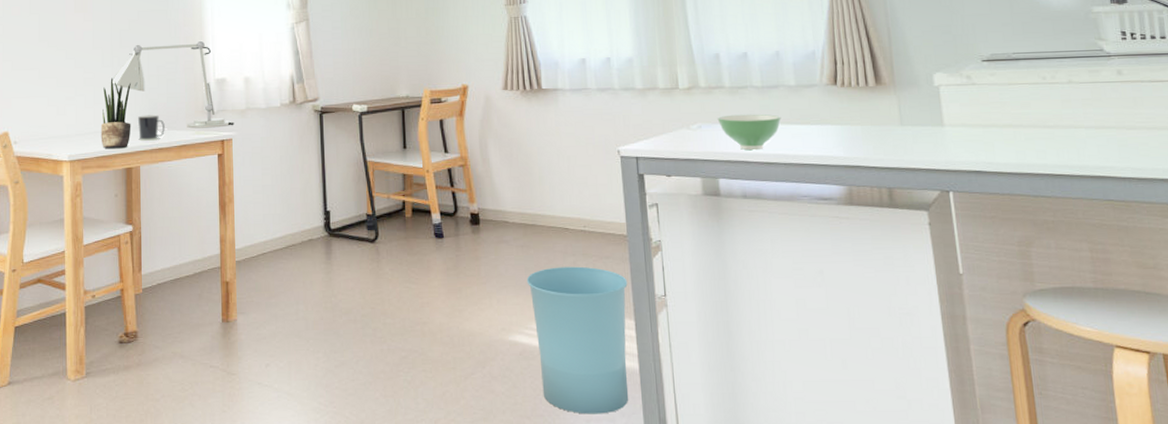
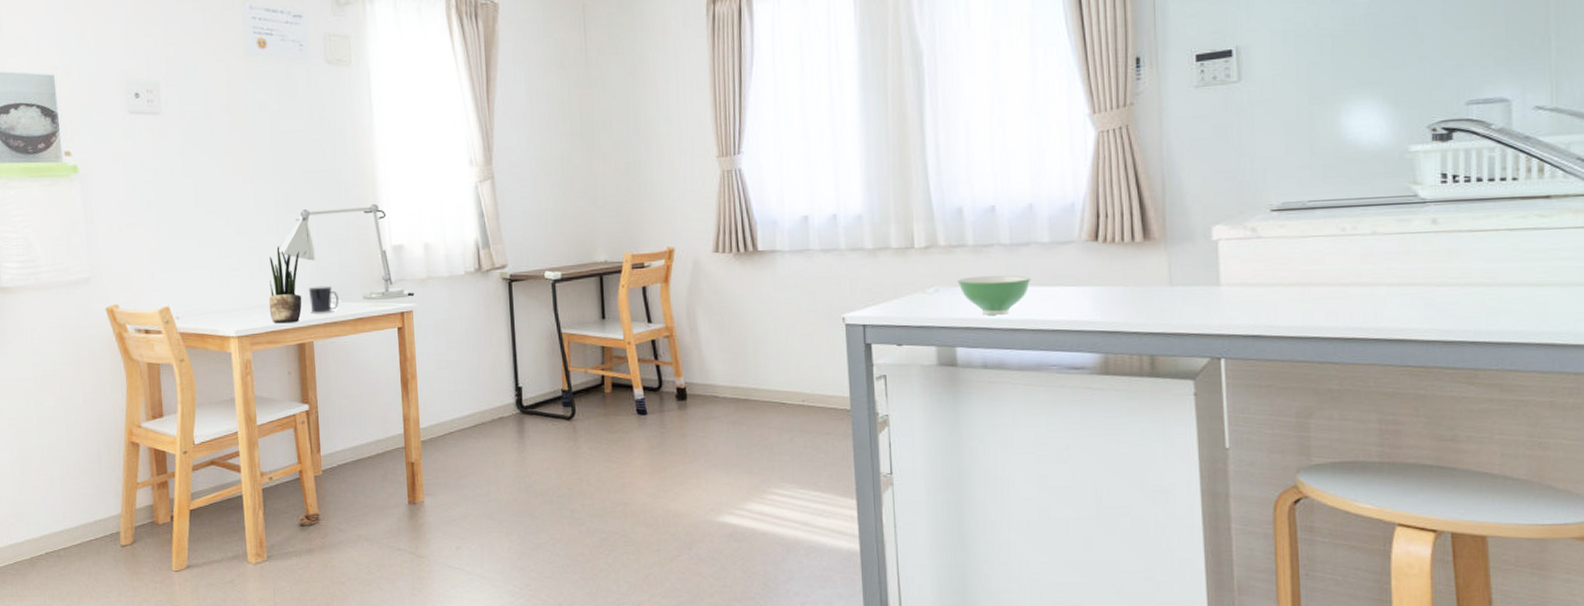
waste bin: present [526,266,629,414] -> none [738,443,850,597]

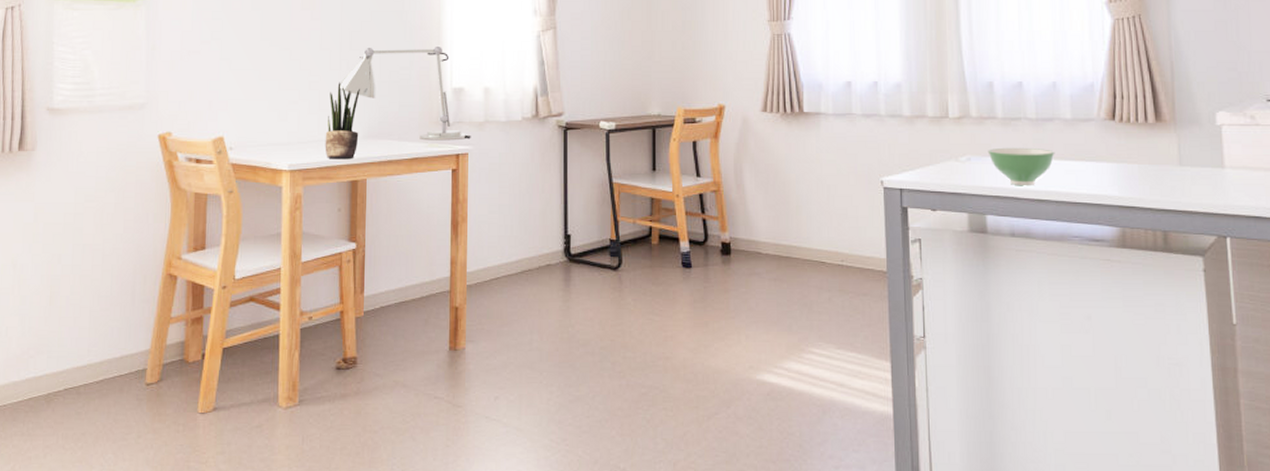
mug: present [309,285,339,316] -> none [366,124,395,153]

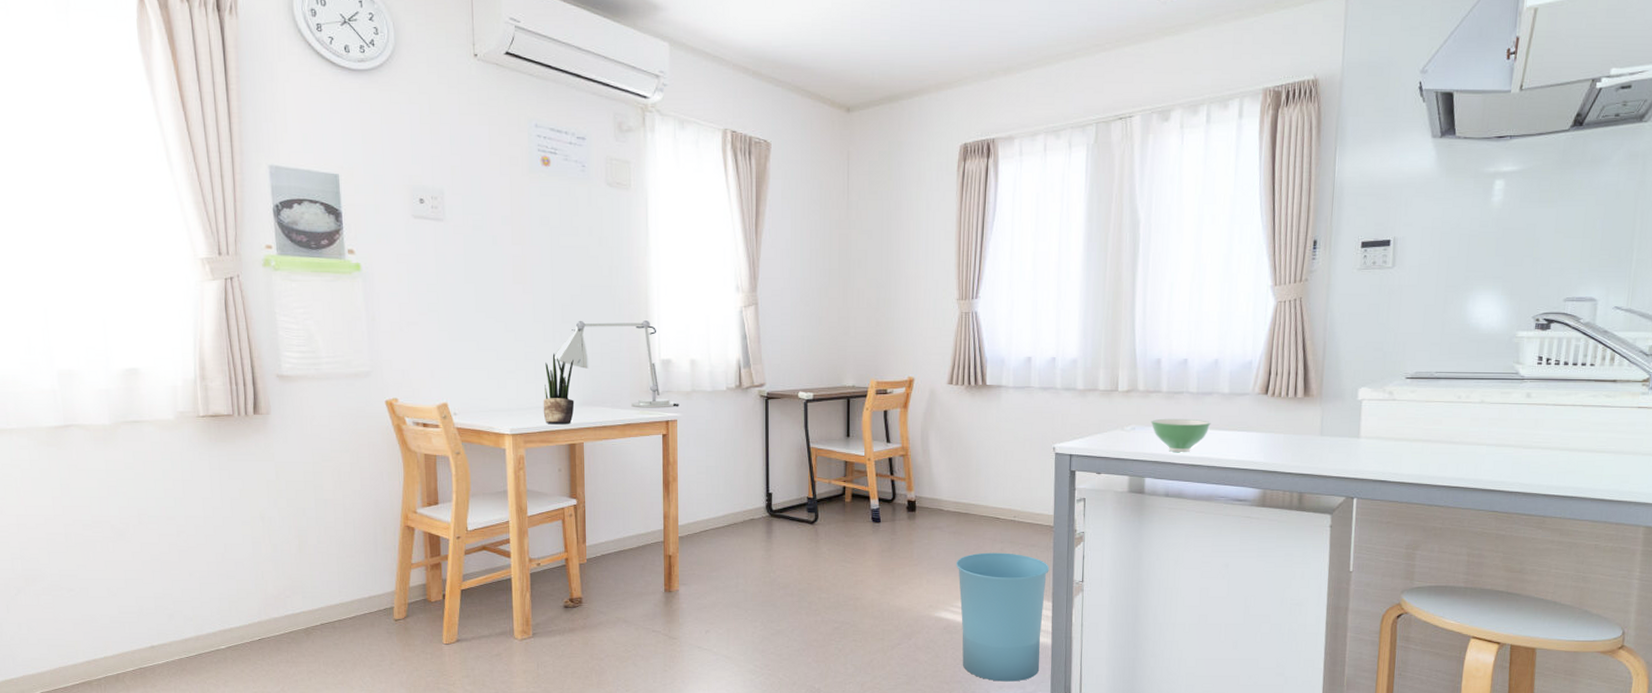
waste bin: none [778,303,885,461] -> present [956,552,1049,682]

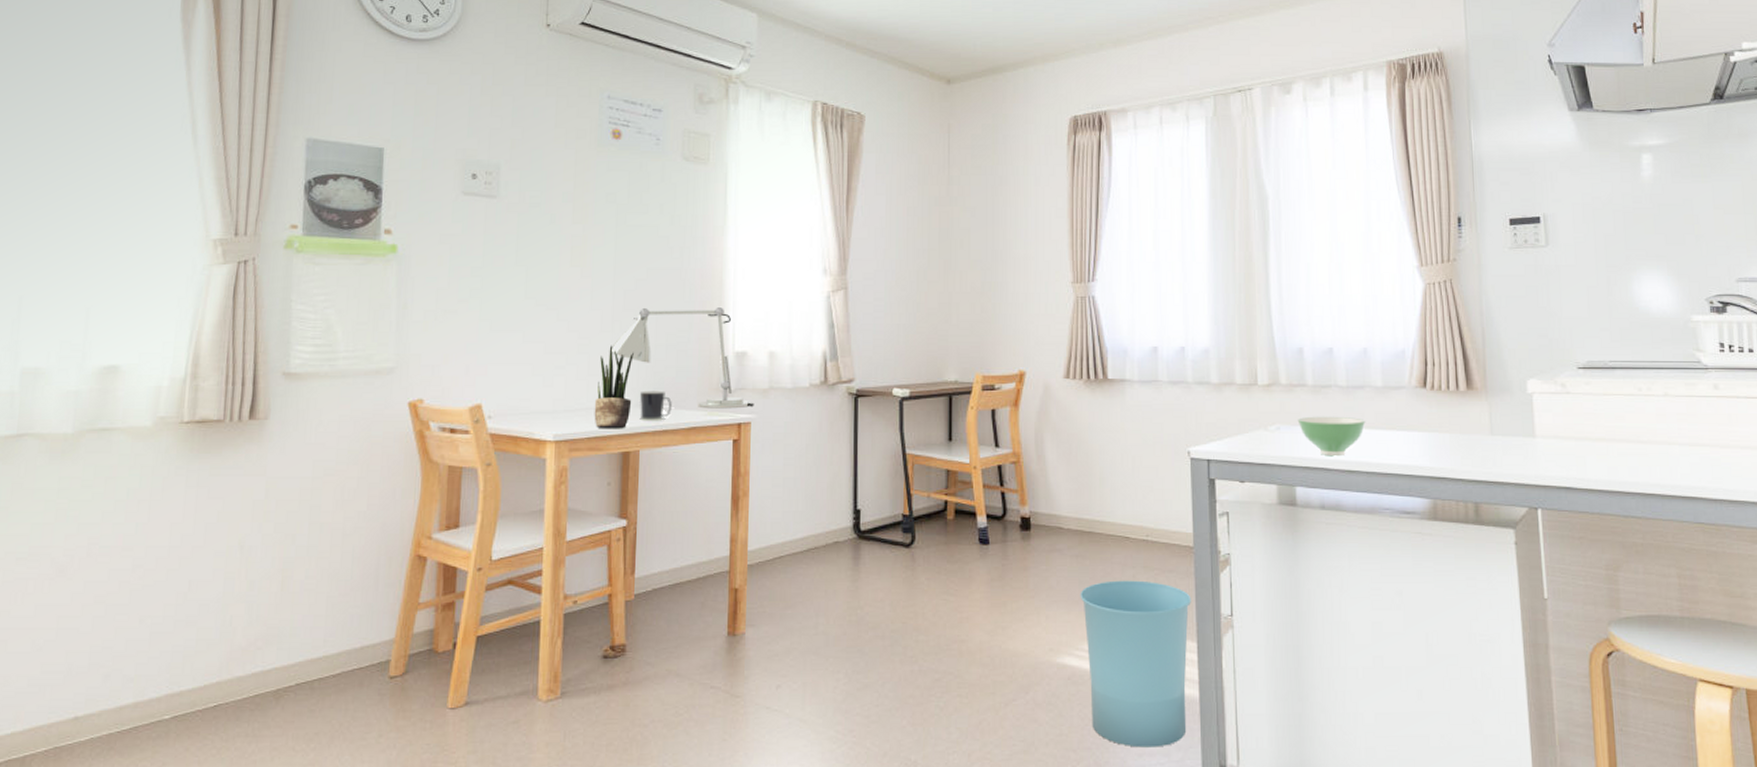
mug: none [581,392,609,419] -> present [640,390,672,422]

